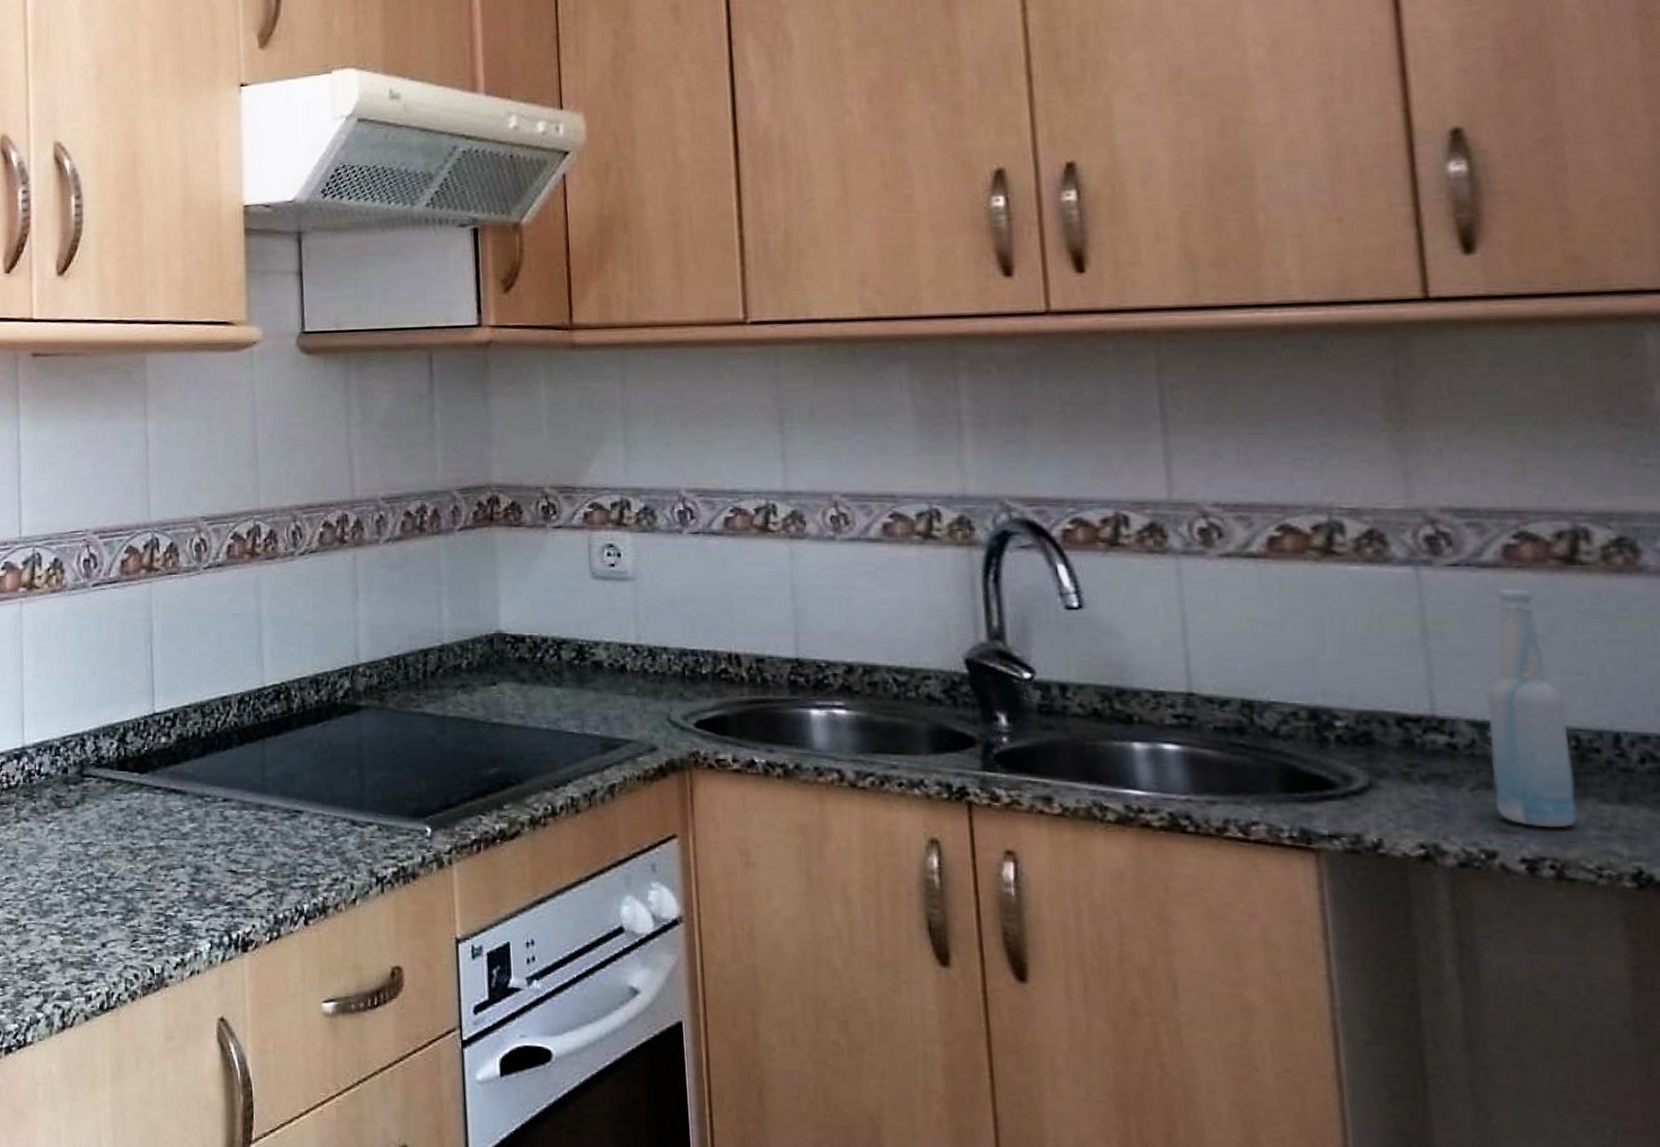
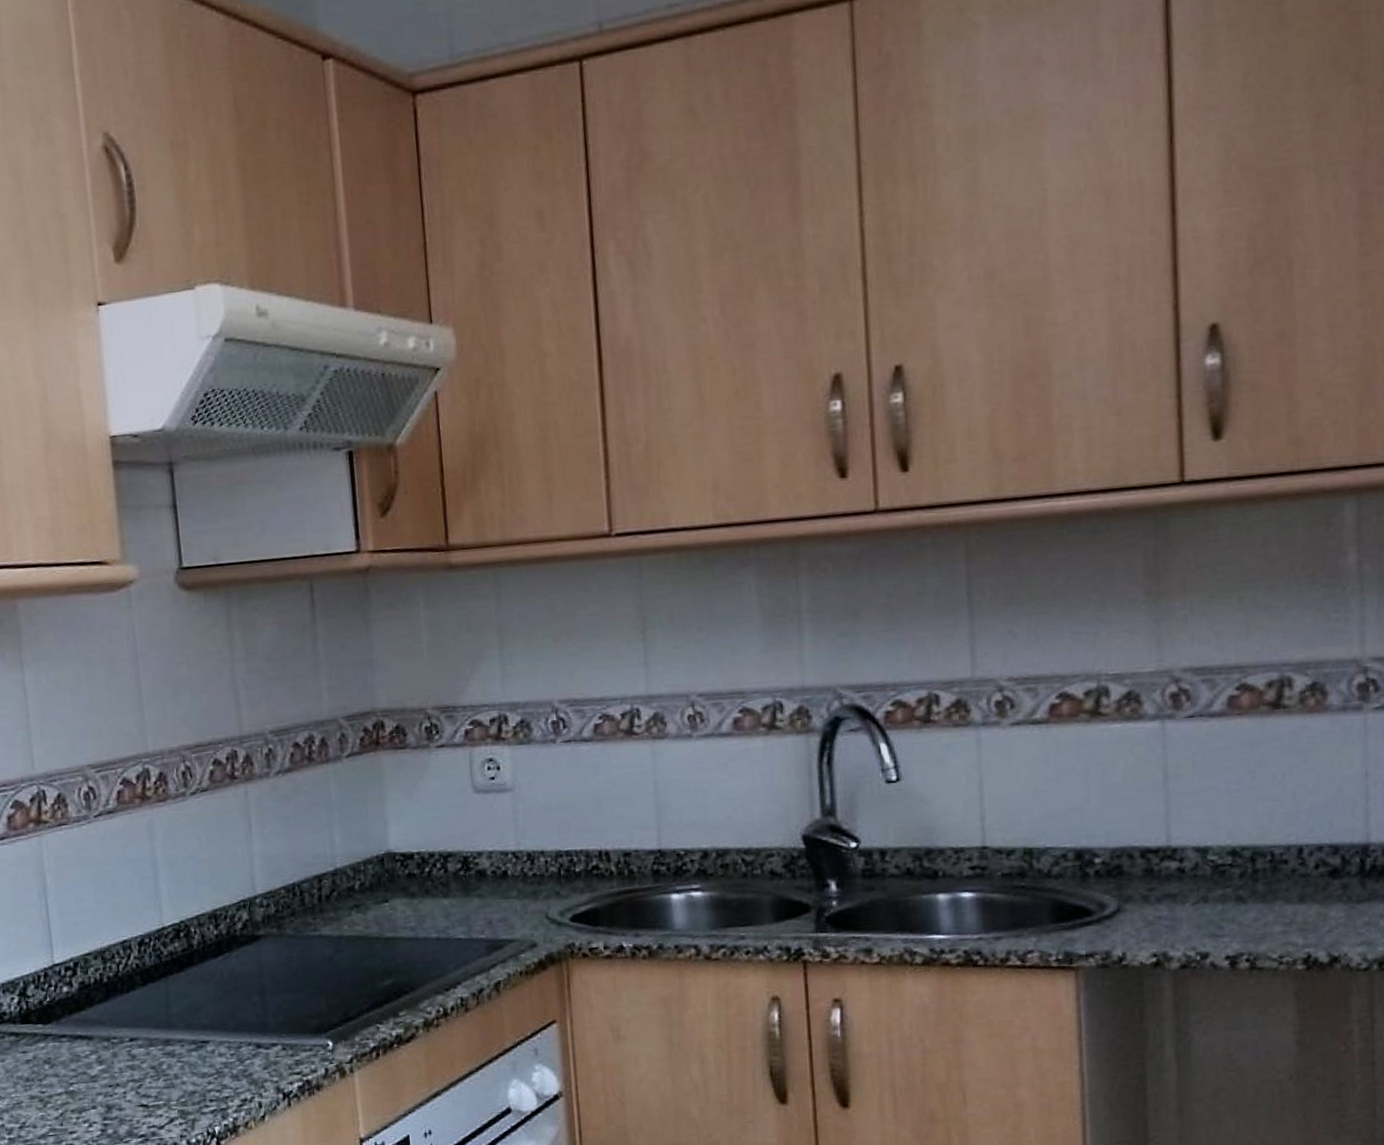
bottle: present [1487,589,1578,828] -> none [1208,732,1268,930]

